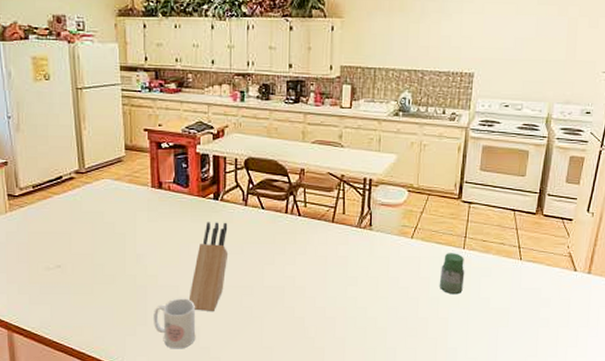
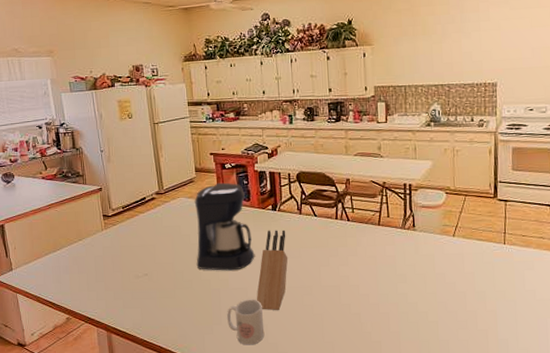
coffee maker: none [120,164,190,266] -> present [194,182,255,271]
jar: present [439,253,465,295] -> none [484,248,508,288]

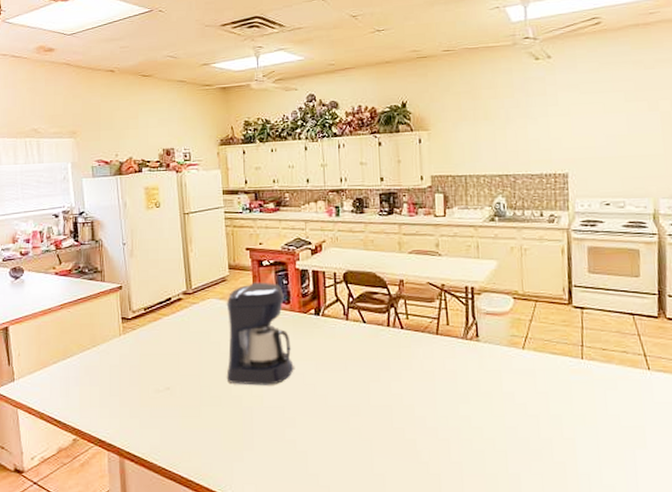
mug: present [227,299,265,345] -> none [260,420,304,476]
knife block: present [256,229,288,310] -> none [294,338,333,434]

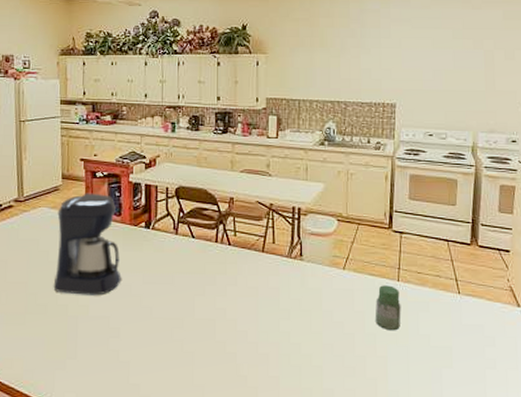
jar: none [559,364,588,411] -> present [375,285,401,331]

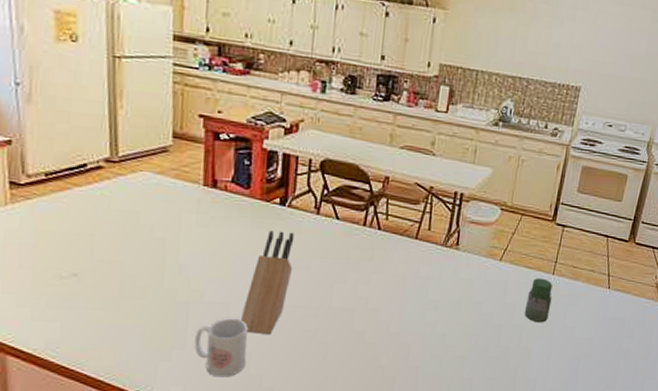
coffee maker: present [53,193,122,296] -> none [157,157,247,280]
mug: none [83,330,126,386] -> present [194,318,248,377]
knife block: none [119,250,159,345] -> present [240,230,295,334]

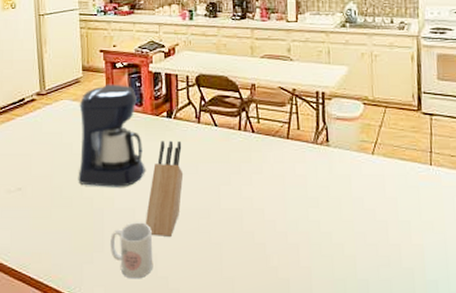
coffee maker: none [157,157,247,280] -> present [78,84,145,187]
jar: present [524,278,553,323] -> none [408,170,436,217]

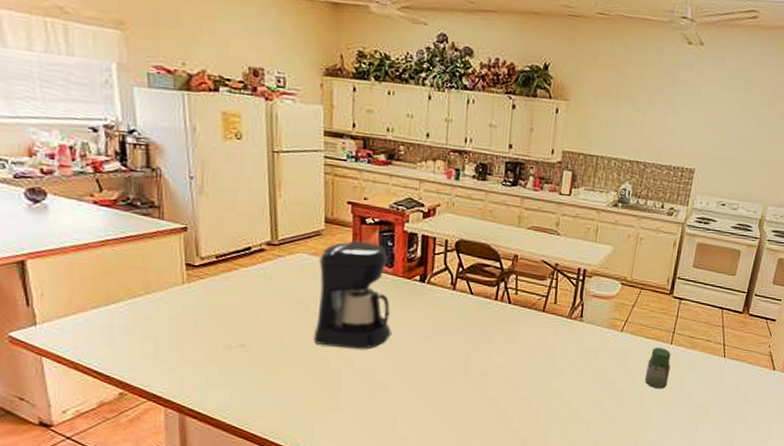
mug: present [110,222,153,279] -> none [346,384,393,437]
knife block: present [145,140,184,236] -> none [386,305,433,399]
jar: none [408,170,436,217] -> present [644,347,671,389]

